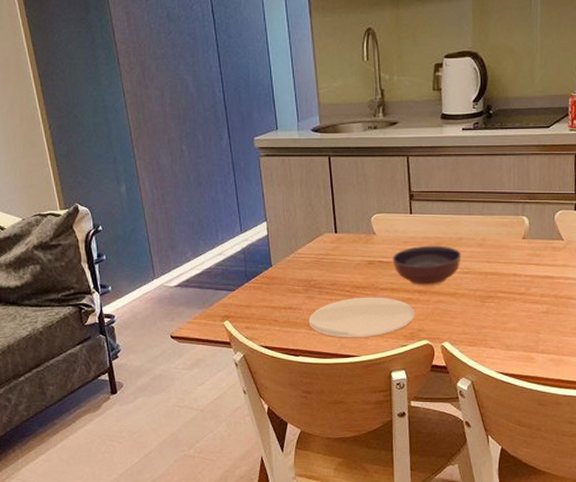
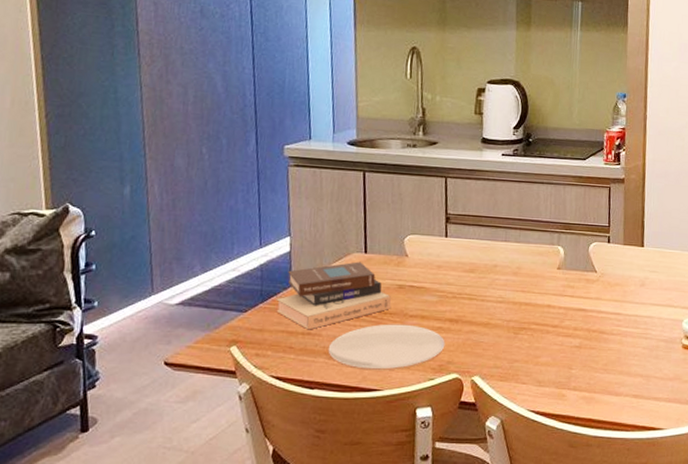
books: none [259,241,363,305] -> present [276,261,392,330]
bowl: present [392,245,462,286] -> none [424,271,496,315]

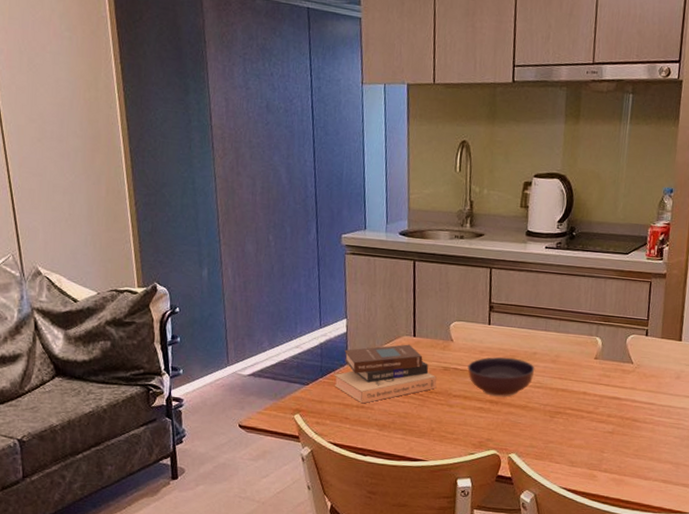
plate: present [328,324,445,371] -> none [379,402,486,444]
bowl: none [424,271,496,315] -> present [467,357,535,397]

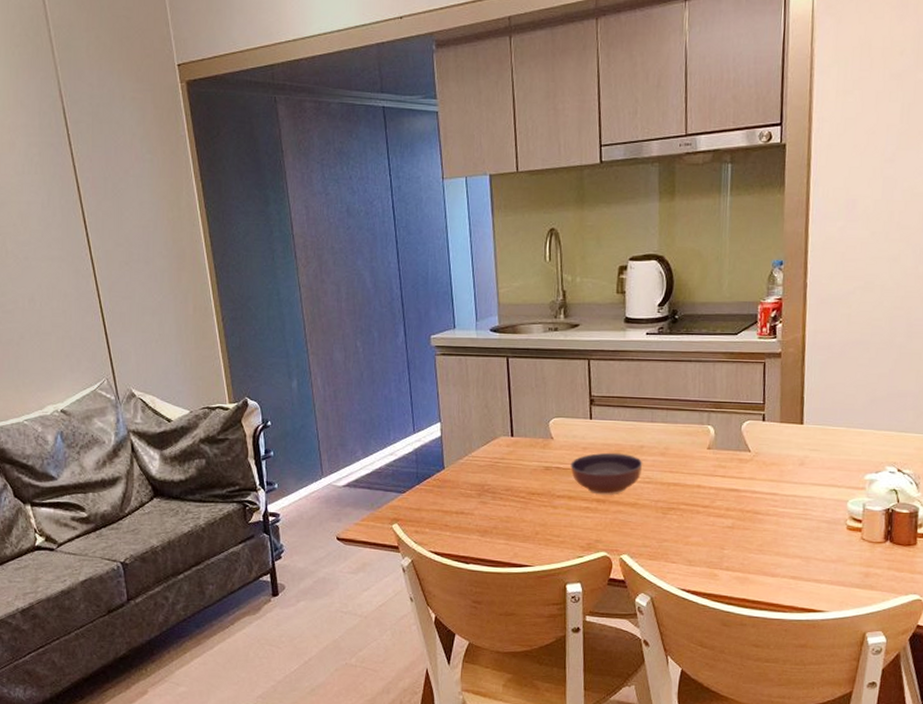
books: present [334,344,437,404] -> none [430,445,539,510]

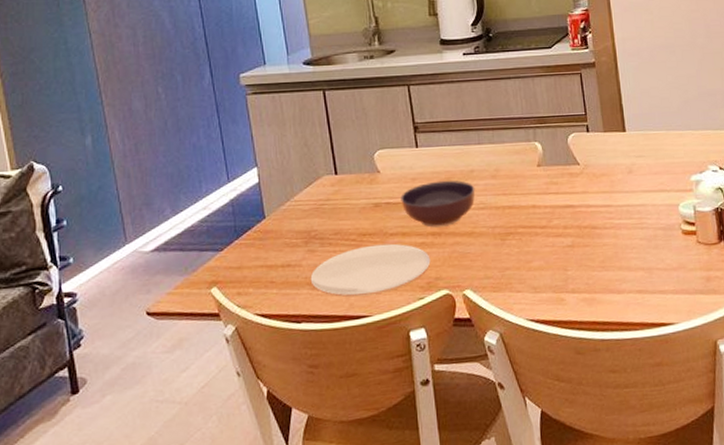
plate: none [480,504,593,548] -> present [310,243,431,298]

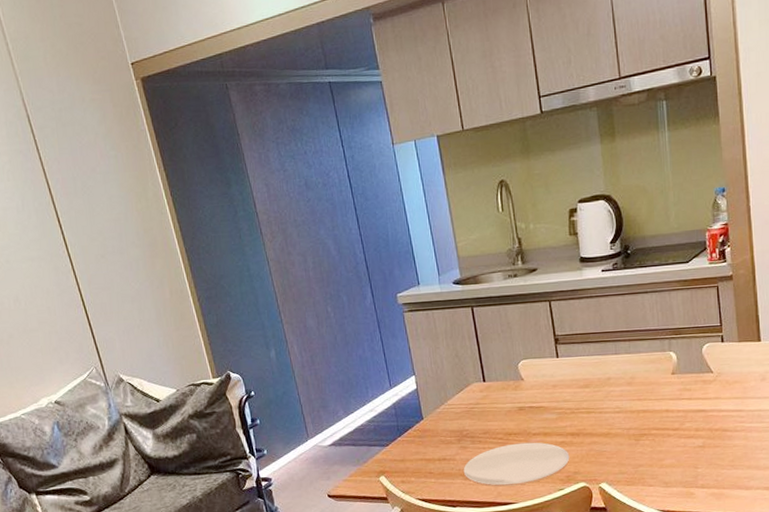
bowl: present [400,180,475,228] -> none [542,387,612,429]

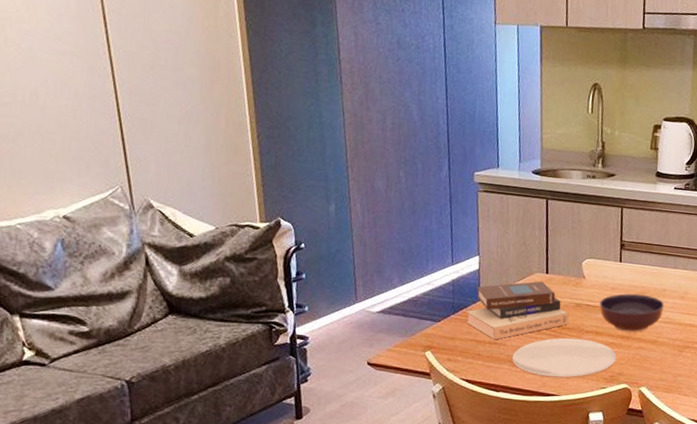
books: none [411,390,515,456] -> present [466,281,569,340]
bowl: none [542,387,612,429] -> present [599,293,665,332]

